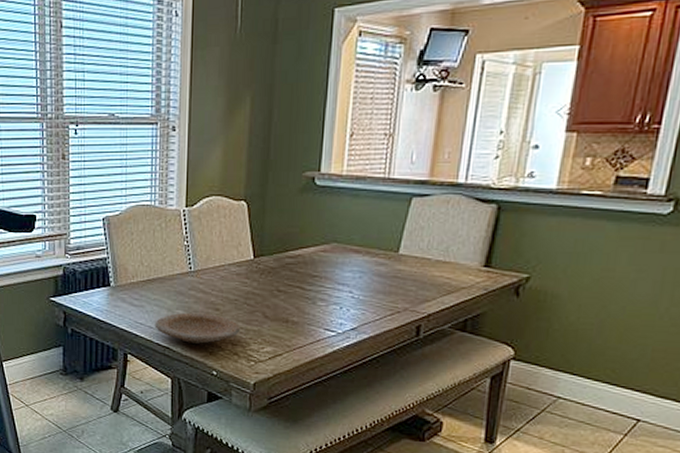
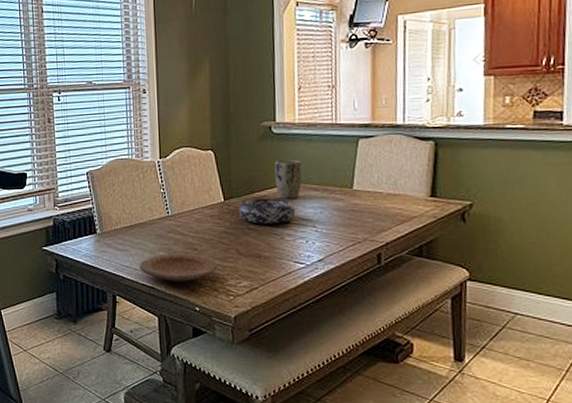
decorative bowl: none [269,257,332,287] -> present [239,198,296,224]
plant pot: none [313,217,345,262] -> present [275,160,303,200]

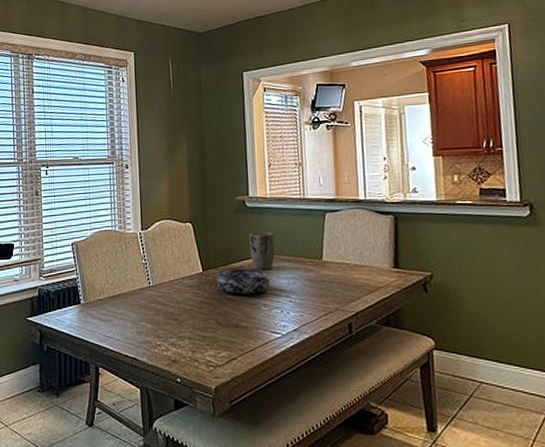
plate: present [139,253,217,282] -> none [121,323,197,353]

